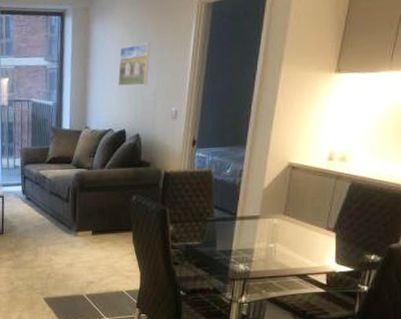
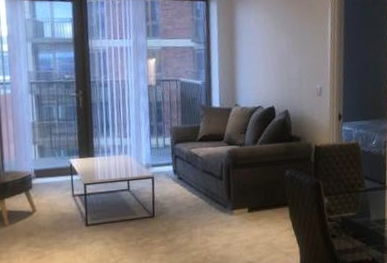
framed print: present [117,43,151,86] -> none [264,26,293,66]

